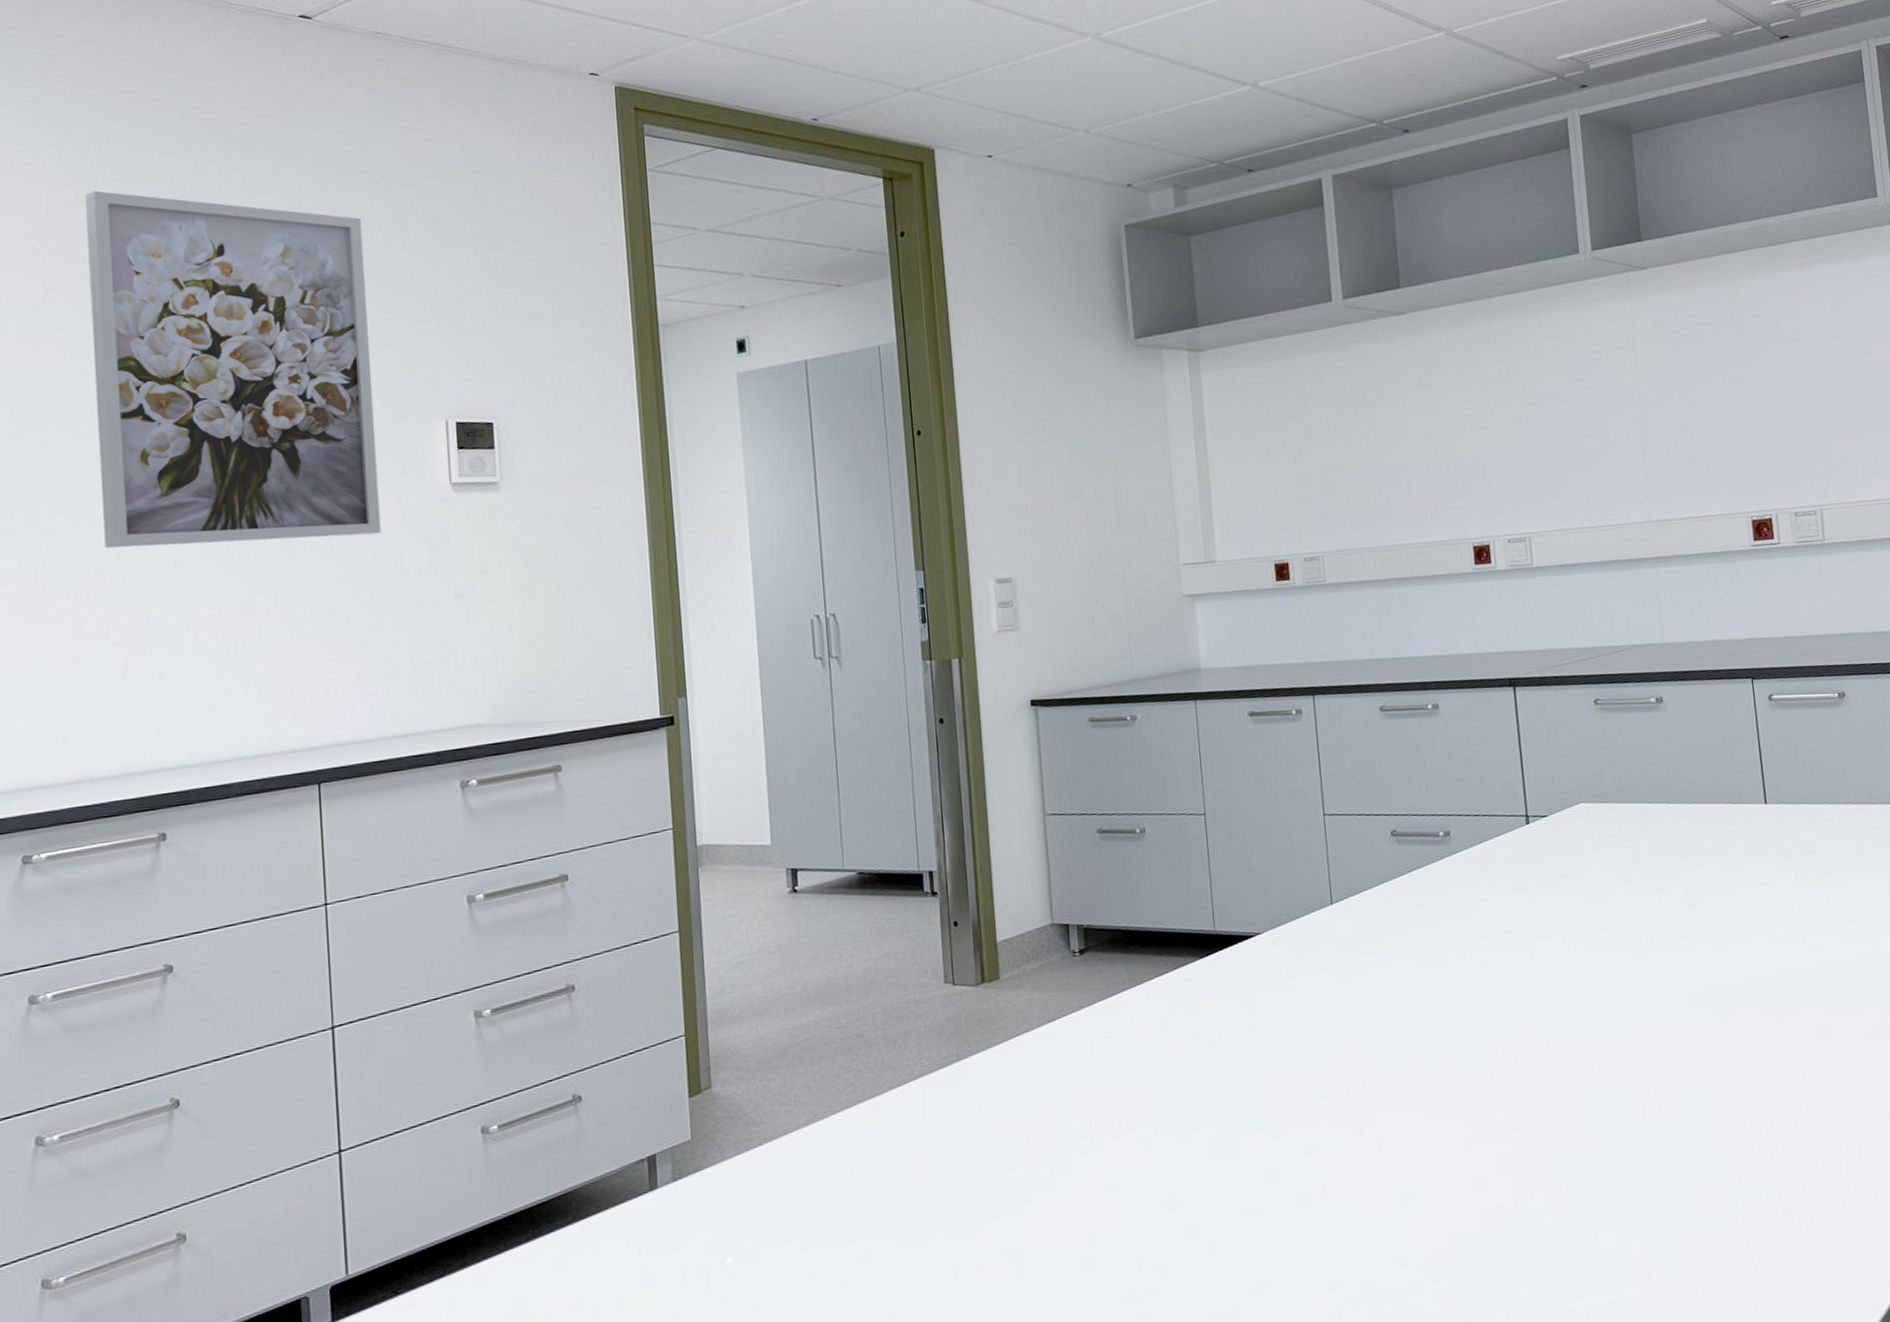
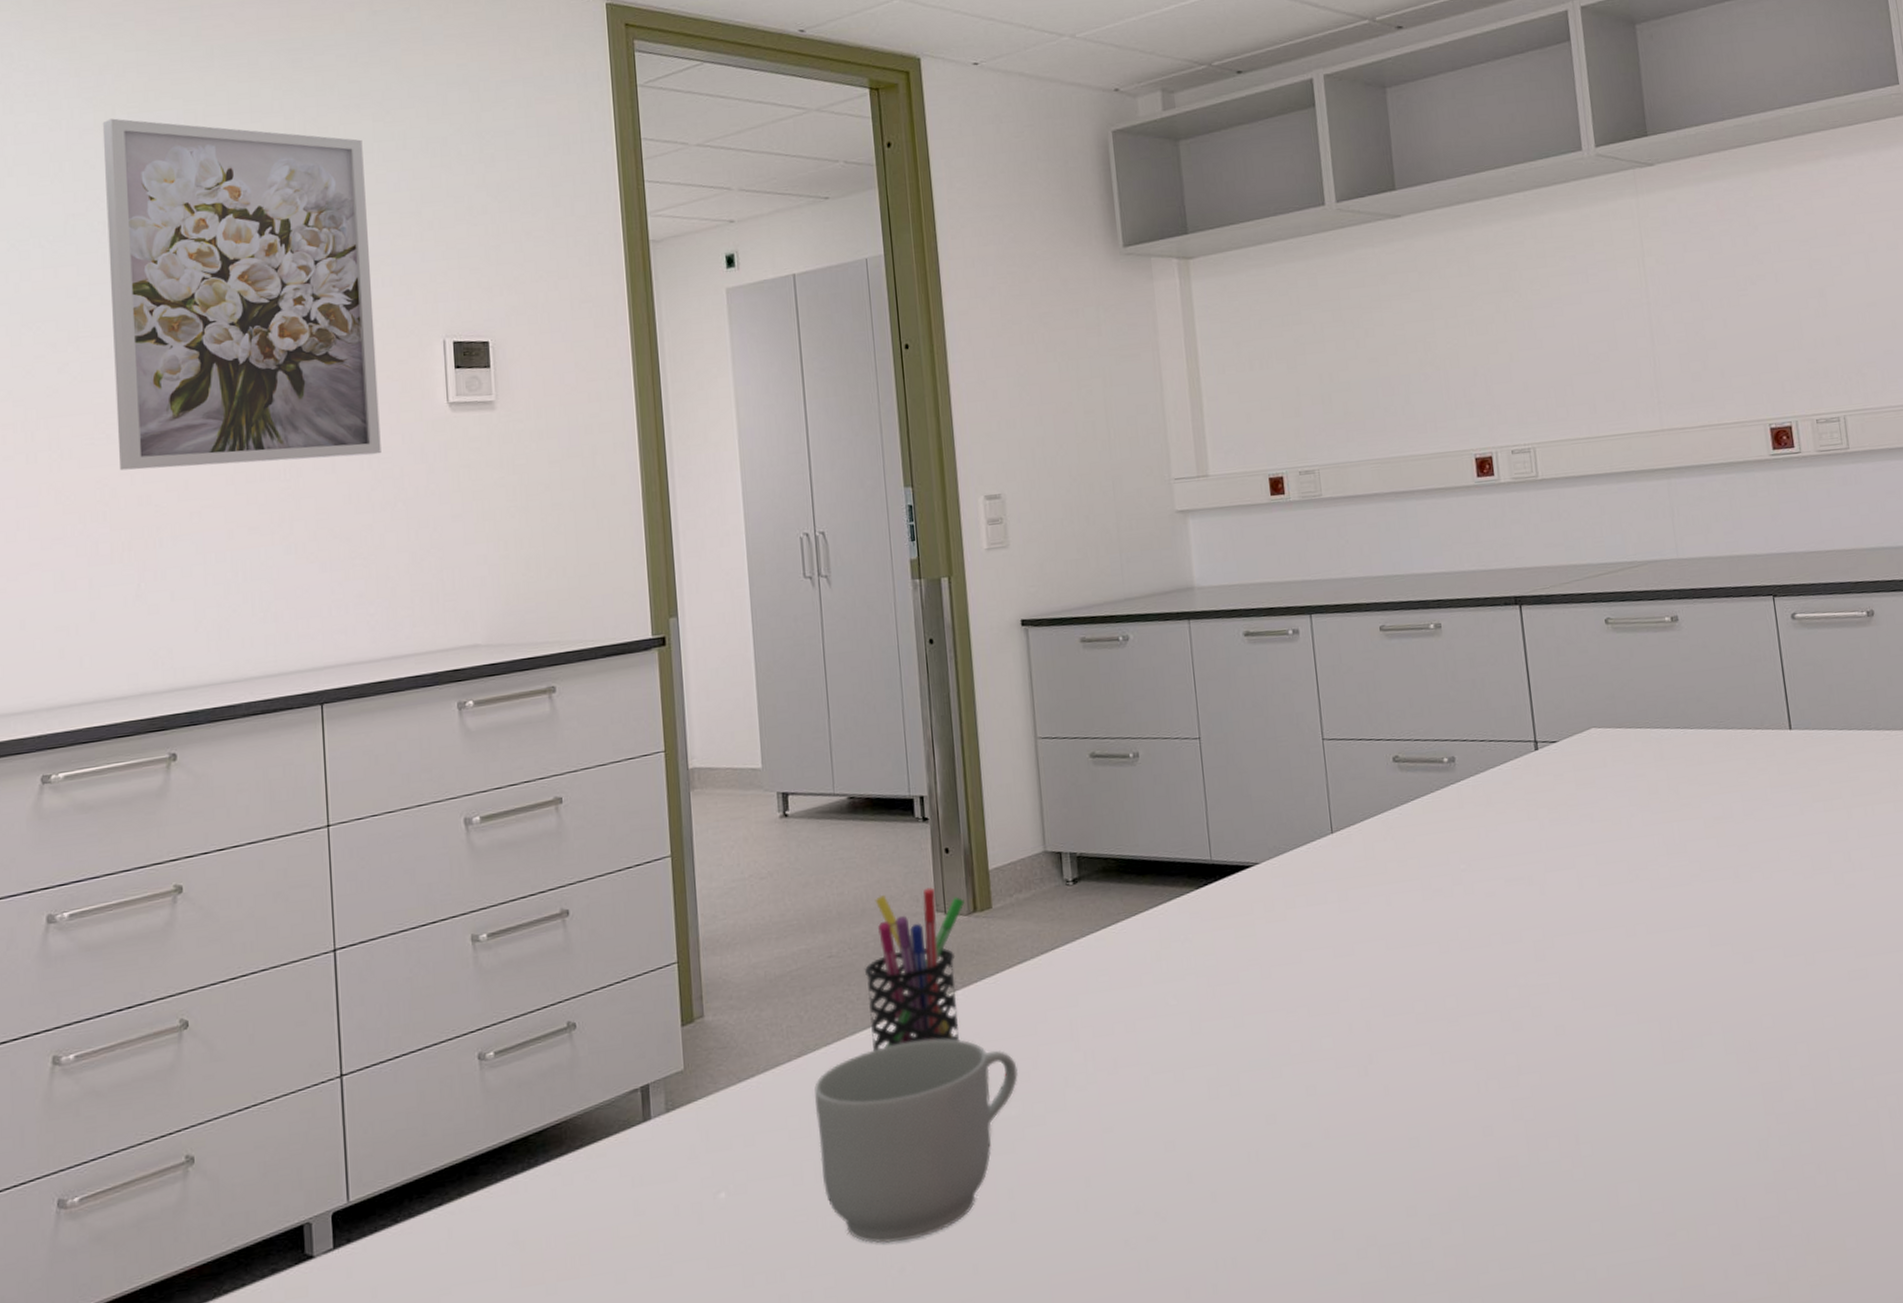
mug: none [822,1105,1024,1304] -> present [814,1038,1018,1244]
pen holder: none [872,959,973,1118] -> present [864,887,965,1051]

